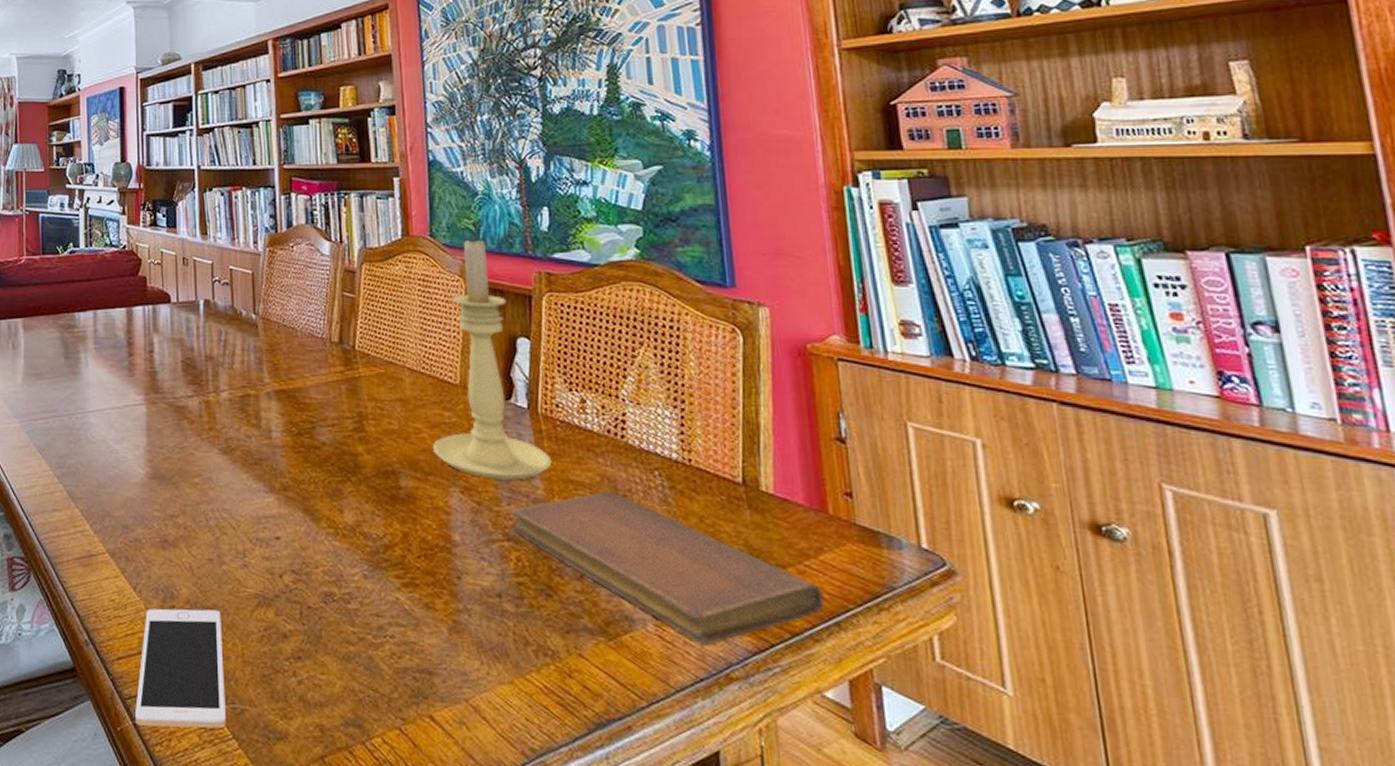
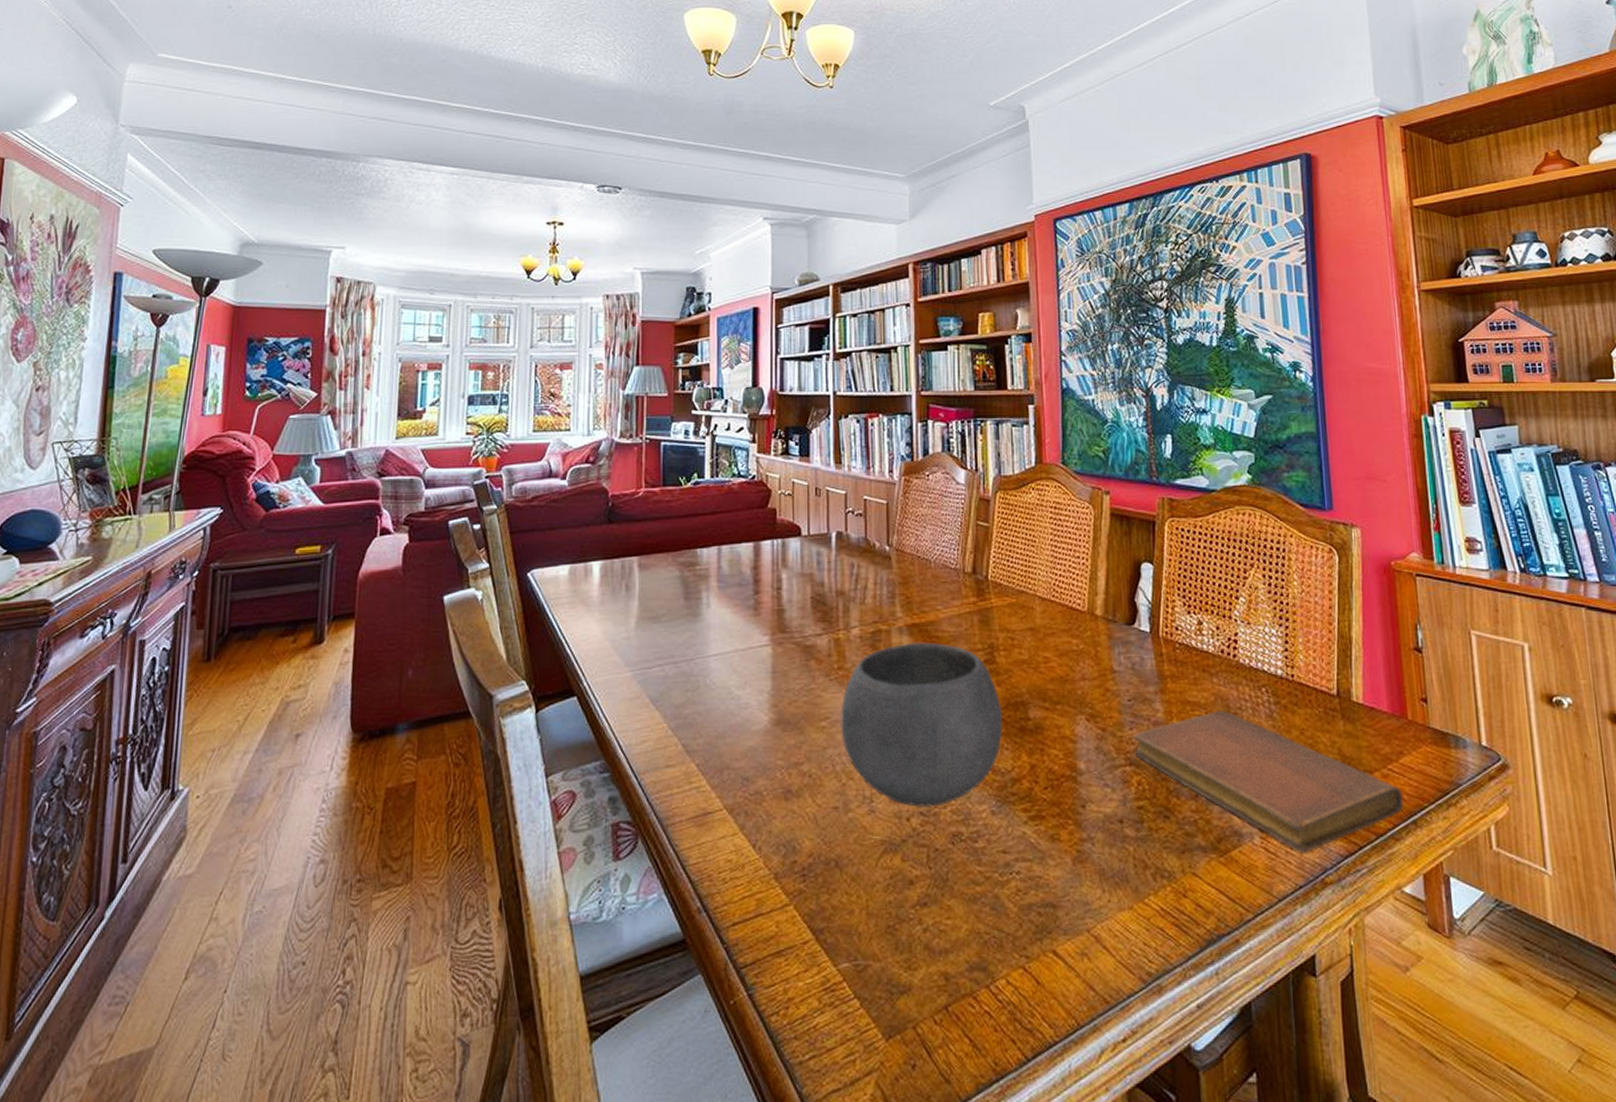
cell phone: present [134,608,226,729] -> none [749,861,848,997]
bowl: none [213,408,374,567] -> present [841,642,1003,807]
candle holder: present [432,236,552,480] -> none [1060,464,1171,705]

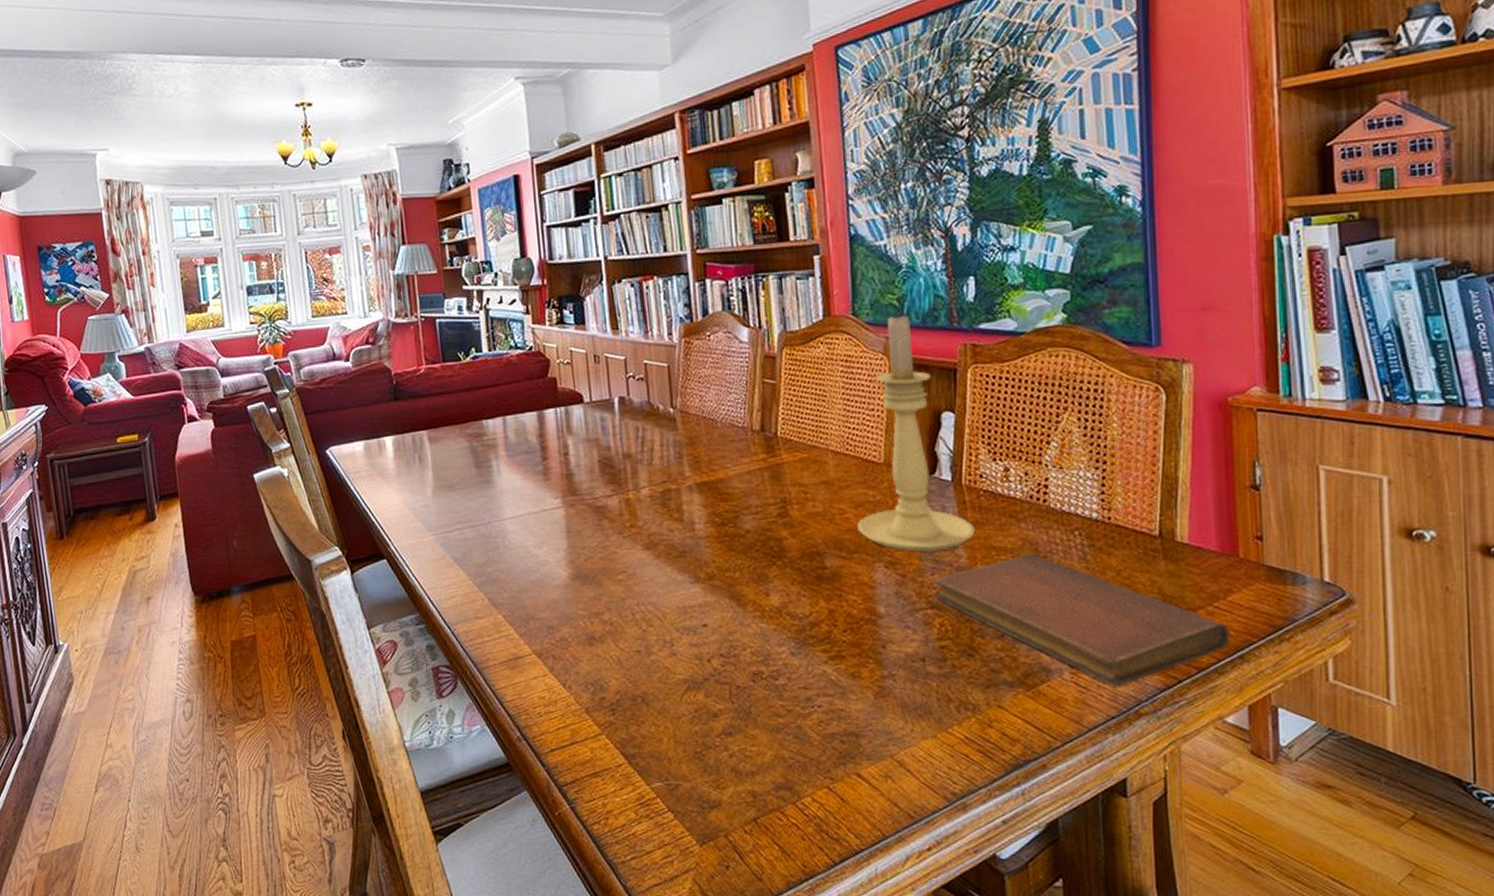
bowl: present [841,642,1003,807] -> none [636,499,799,650]
candle holder: none [1060,464,1171,705] -> present [856,312,975,552]

